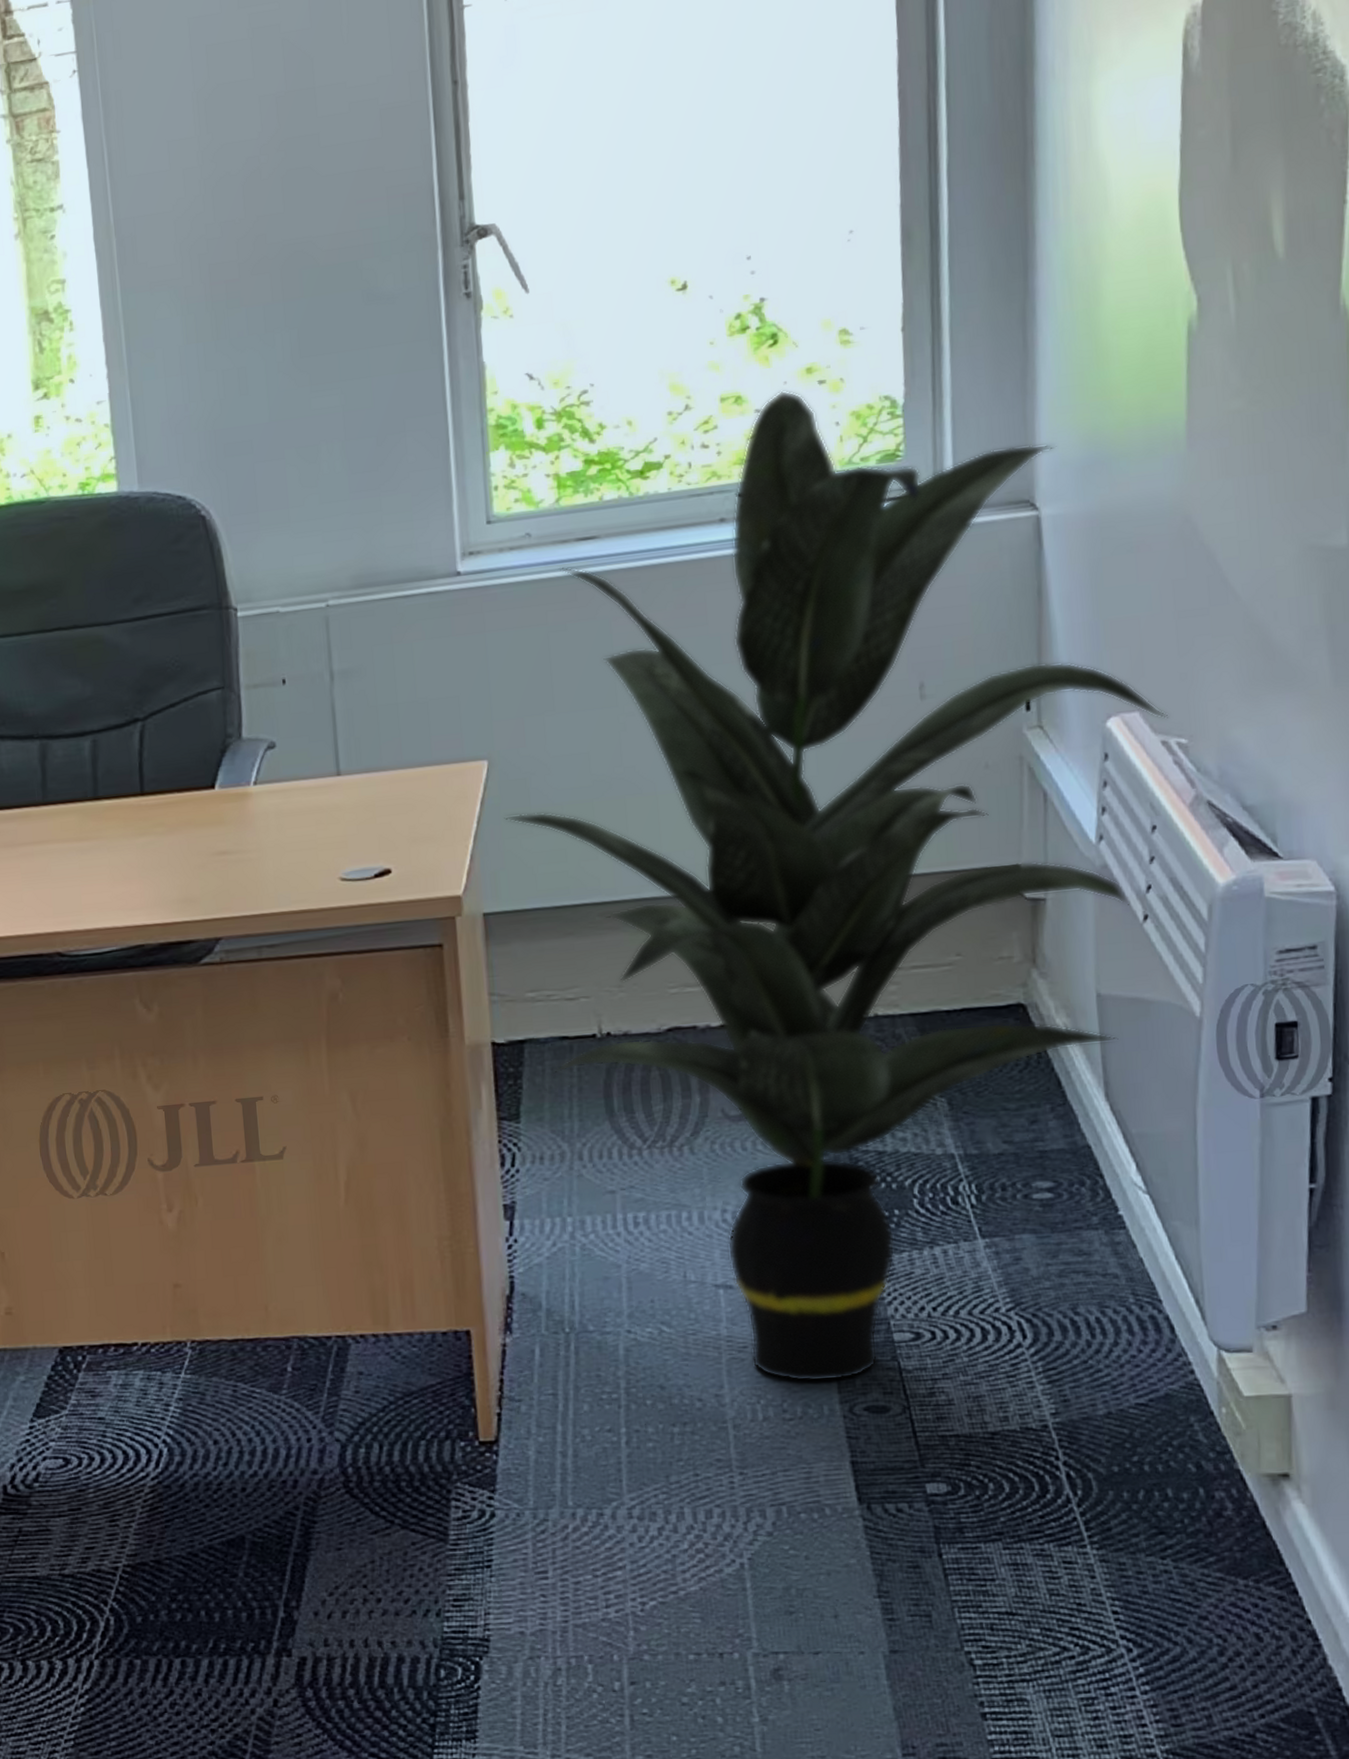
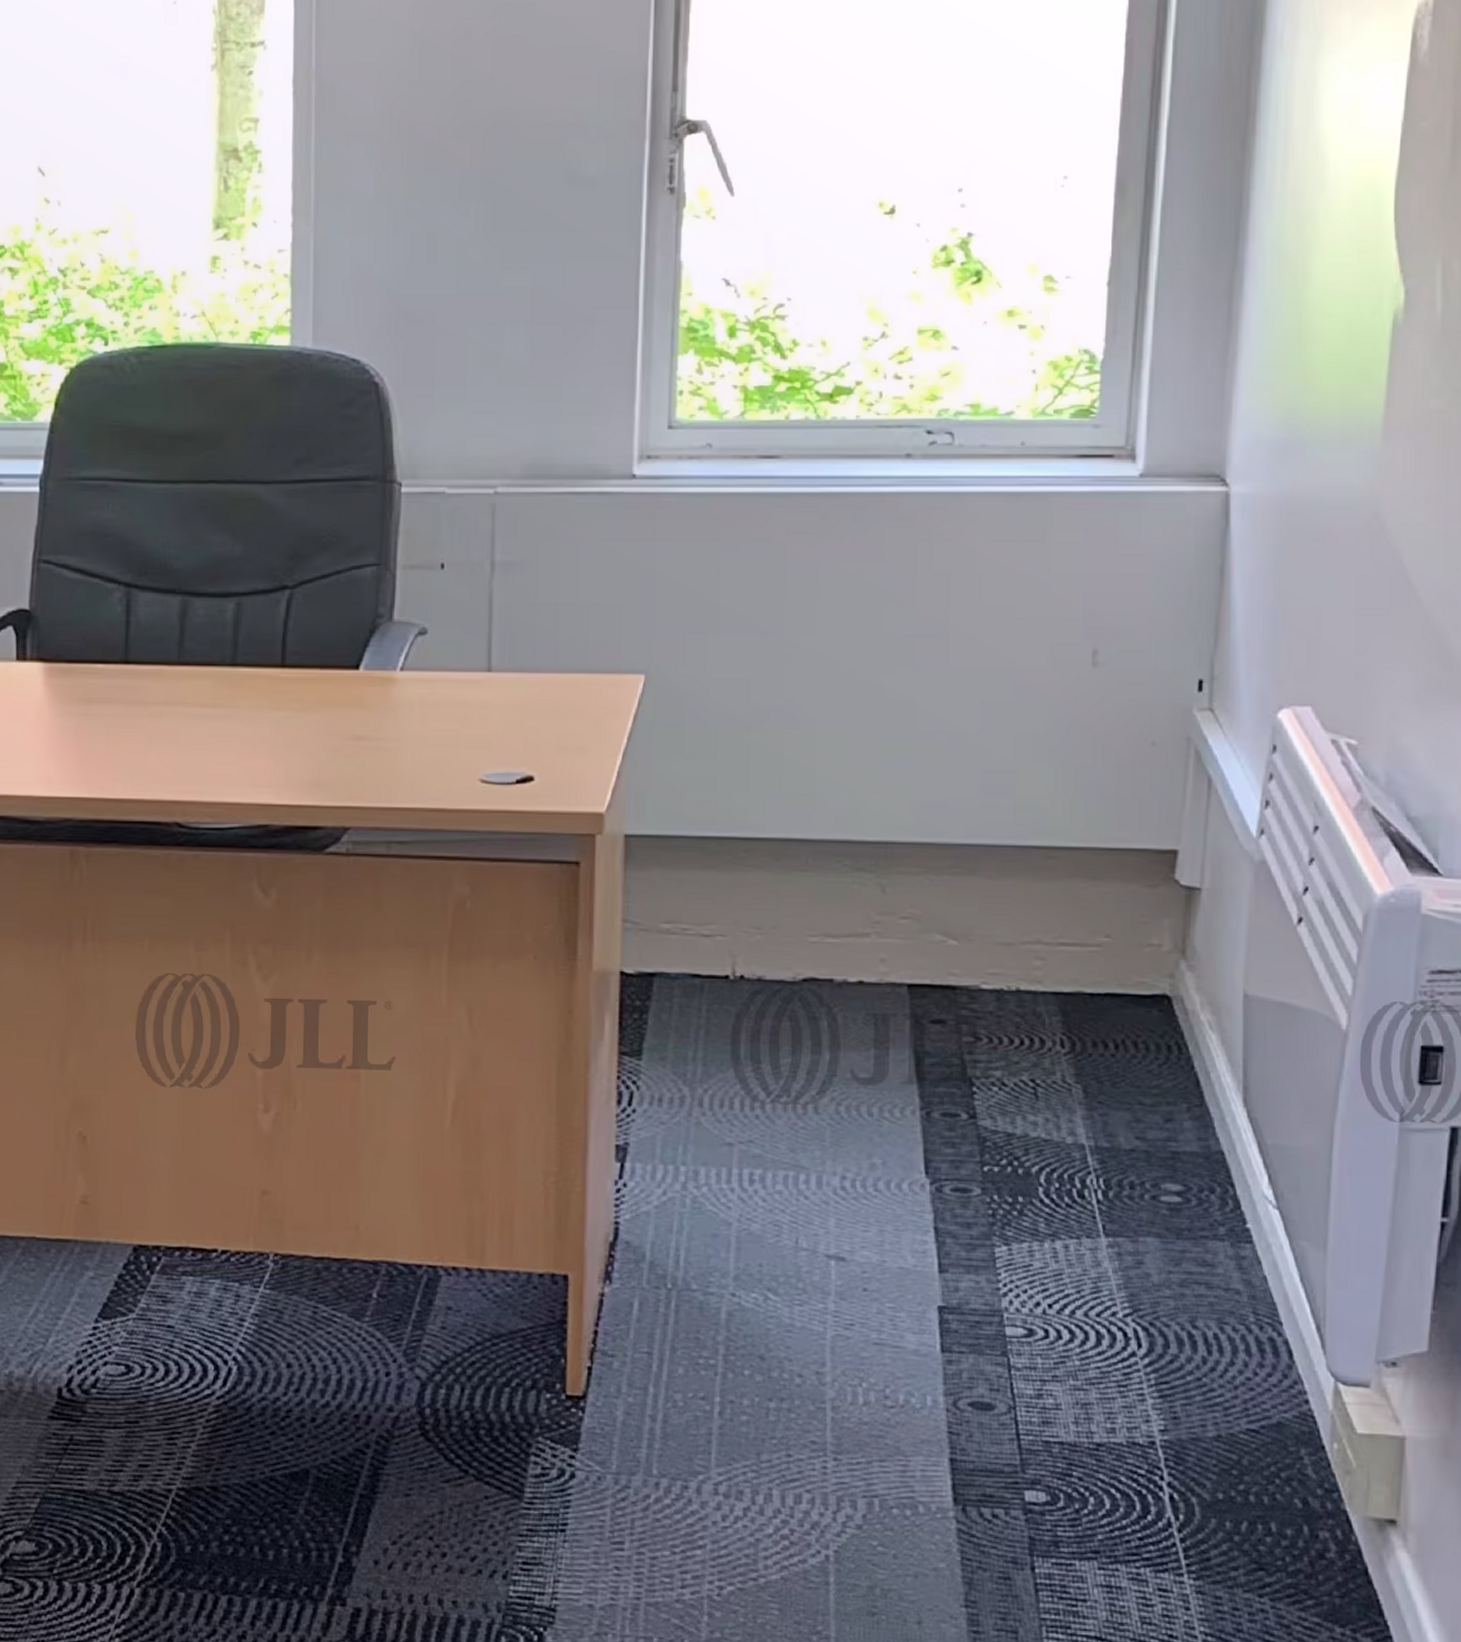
indoor plant: present [504,390,1169,1383] -> none [656,330,1341,1371]

